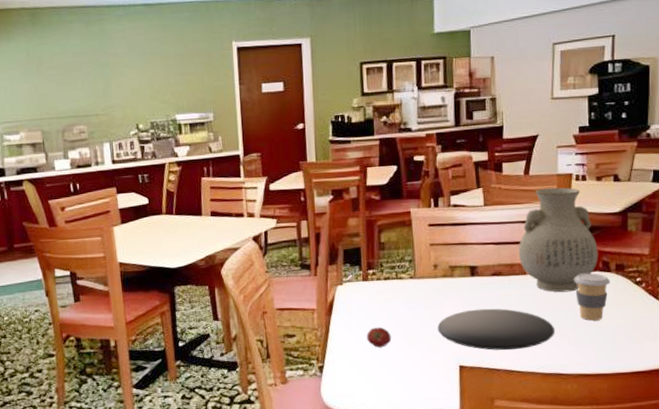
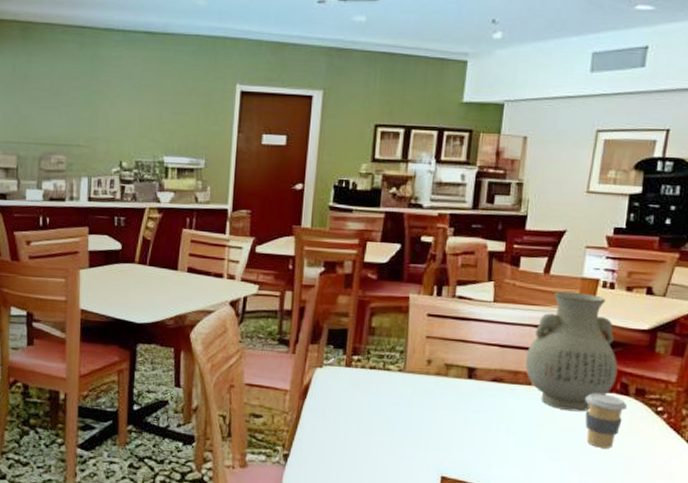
fruit: present [367,327,391,348] -> none [341,420,369,443]
plate: present [437,308,555,351] -> none [422,415,556,468]

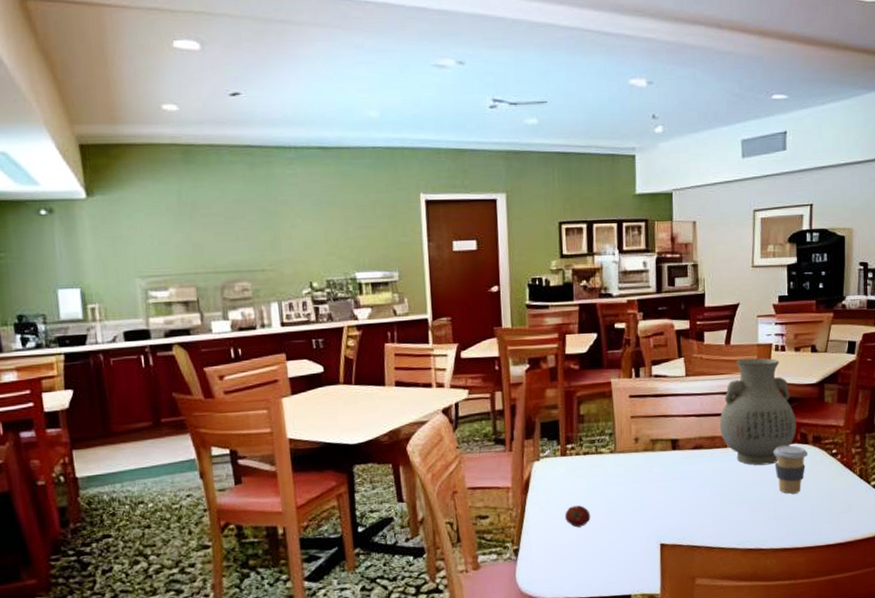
fruit: none [341,420,369,443] -> present [565,505,591,528]

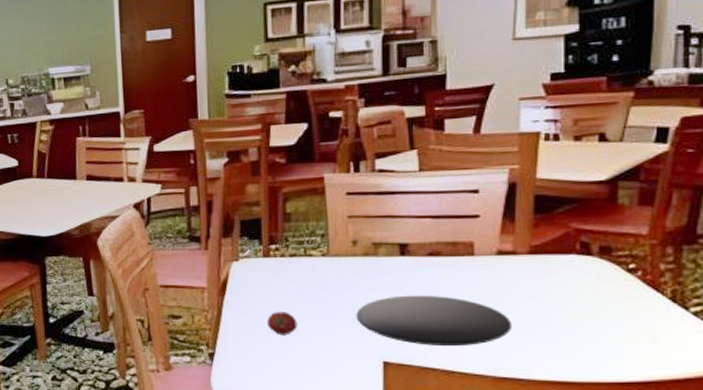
plate: none [638,483,755,527] -> present [356,295,513,347]
vase: present [719,358,797,466] -> none [463,149,575,279]
coffee cup: present [773,445,807,494] -> none [540,256,590,315]

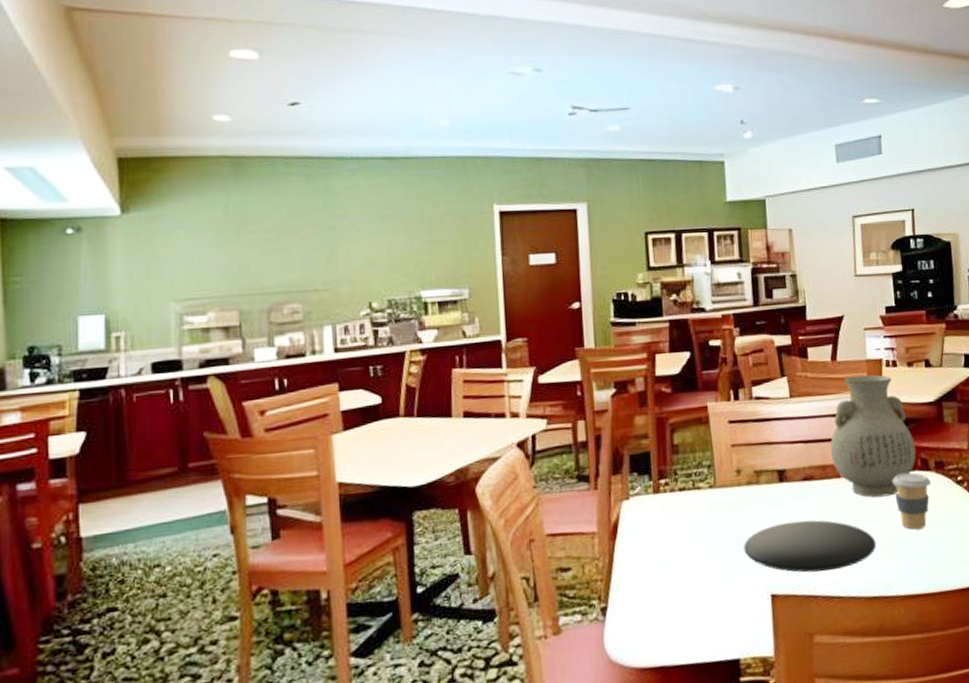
fruit: present [267,312,298,335] -> none [660,551,690,578]
vase: none [463,149,575,279] -> present [830,374,916,497]
coffee cup: none [540,256,590,315] -> present [892,473,930,530]

